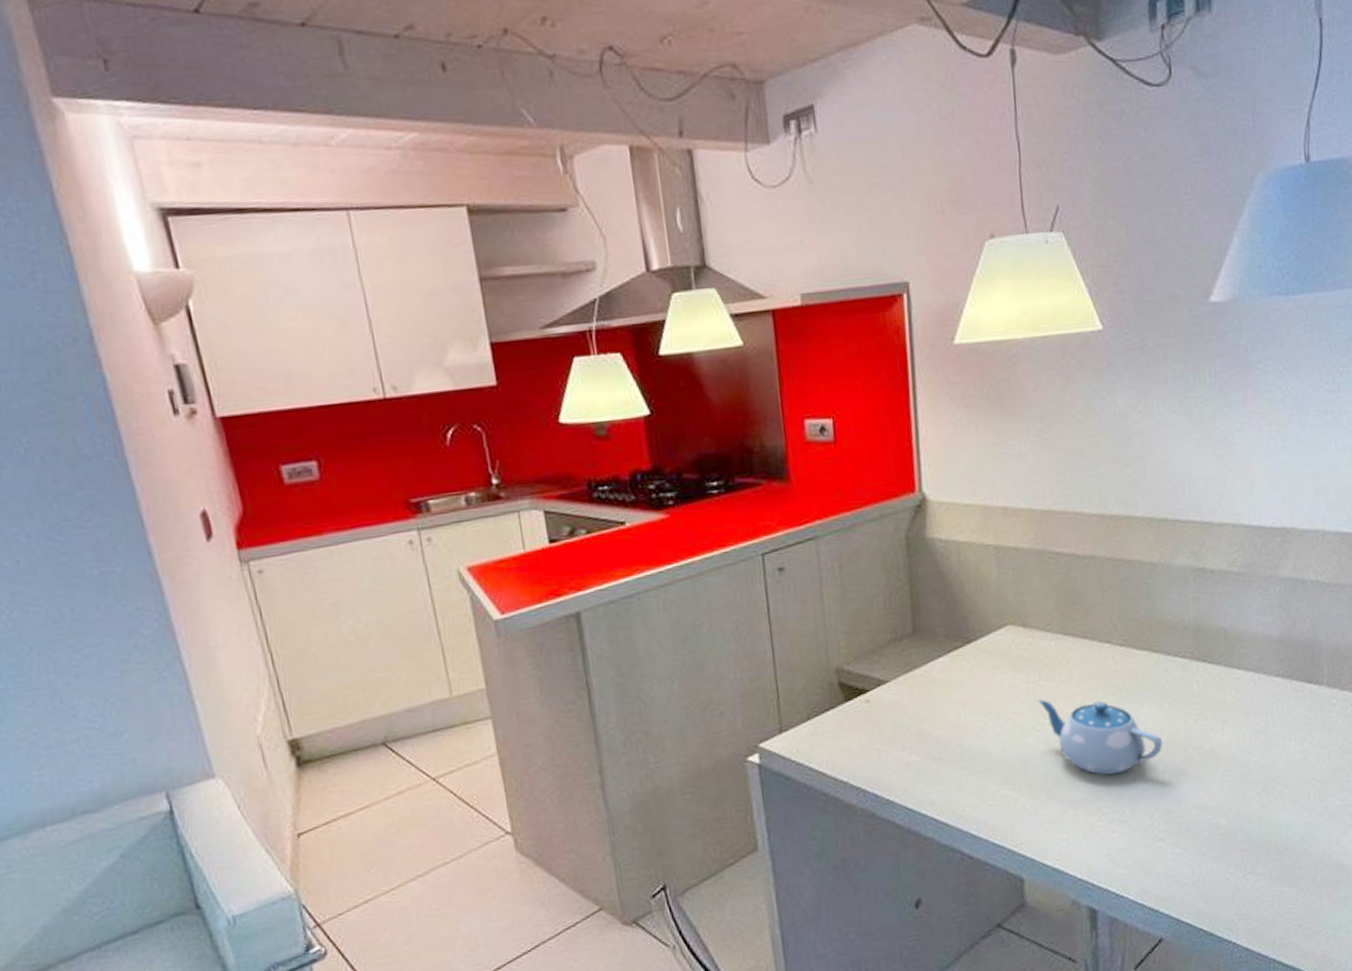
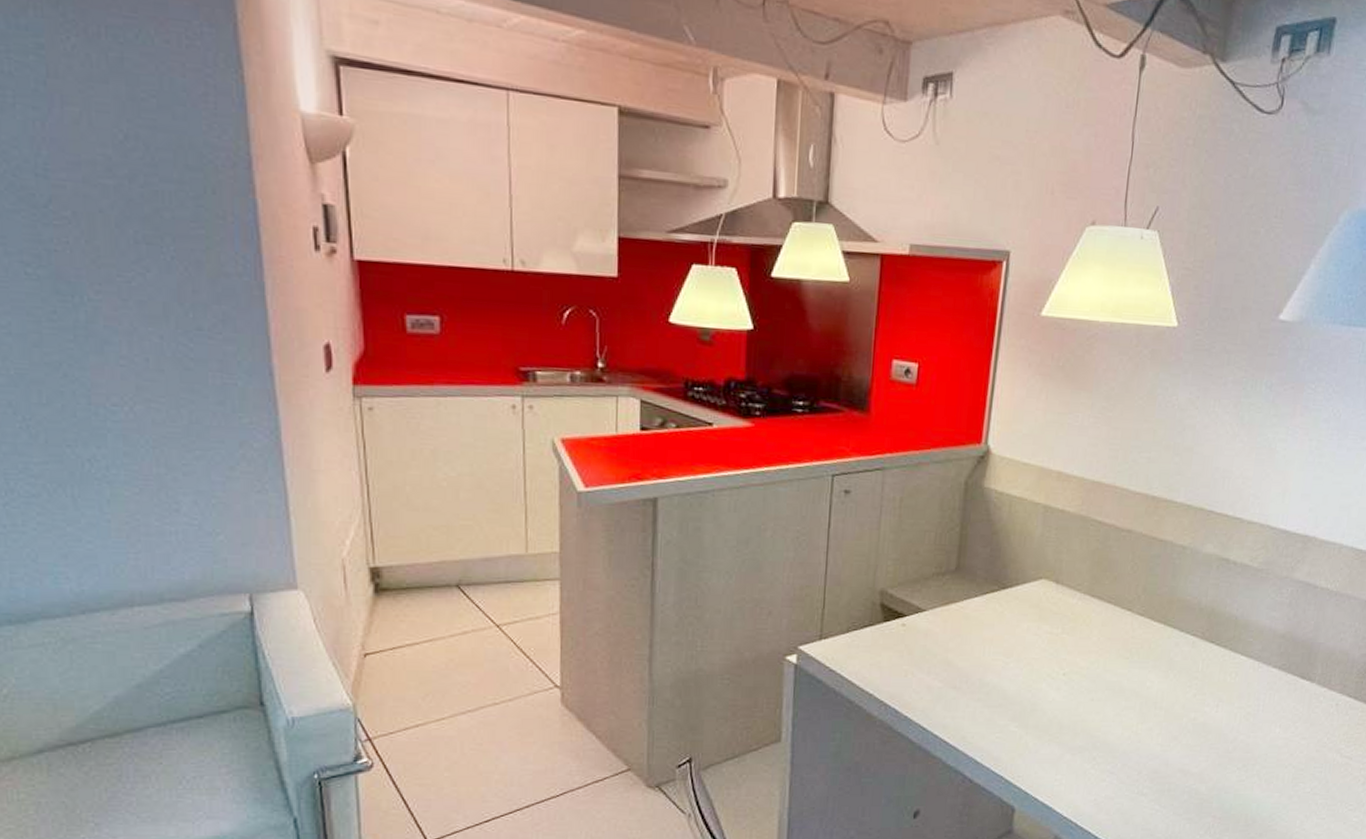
teapot: present [1039,699,1163,776] -> none [1058,651,1162,730]

